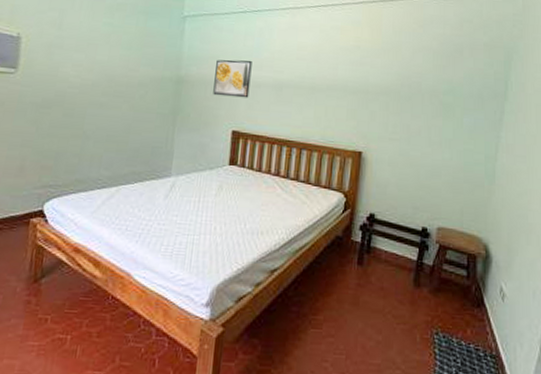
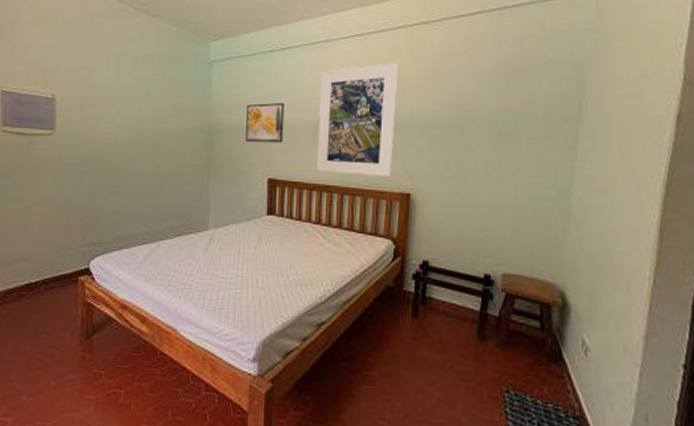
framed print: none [278,33,358,137] -> present [316,63,399,178]

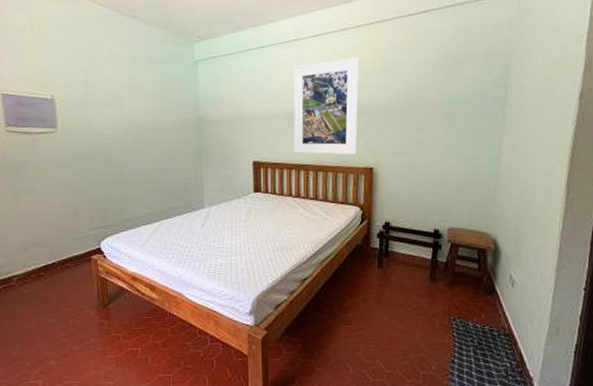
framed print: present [245,102,284,143] -> none [231,95,264,131]

